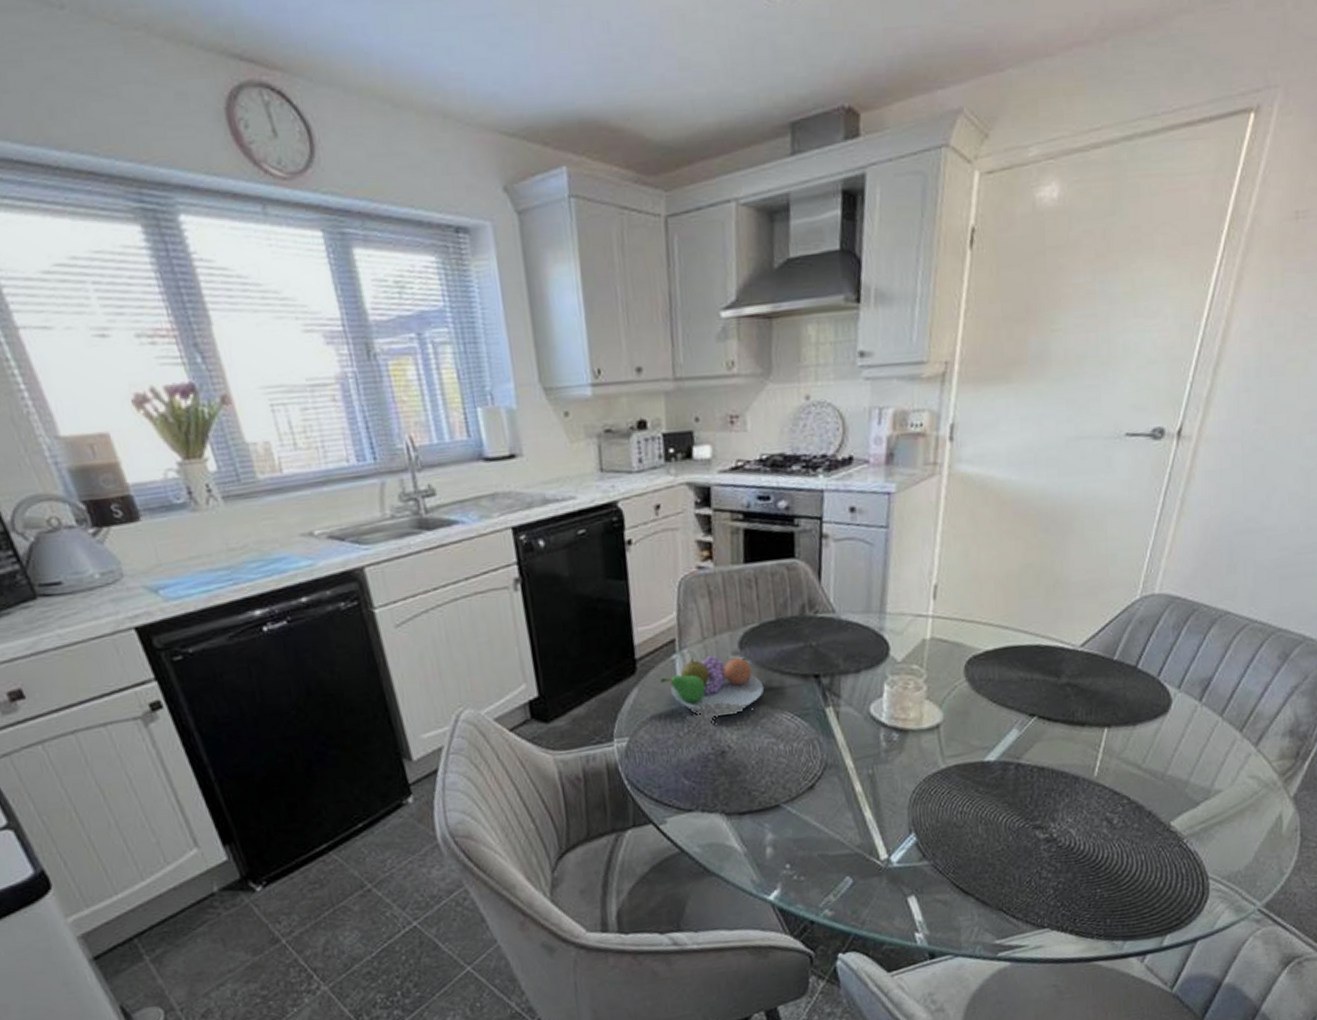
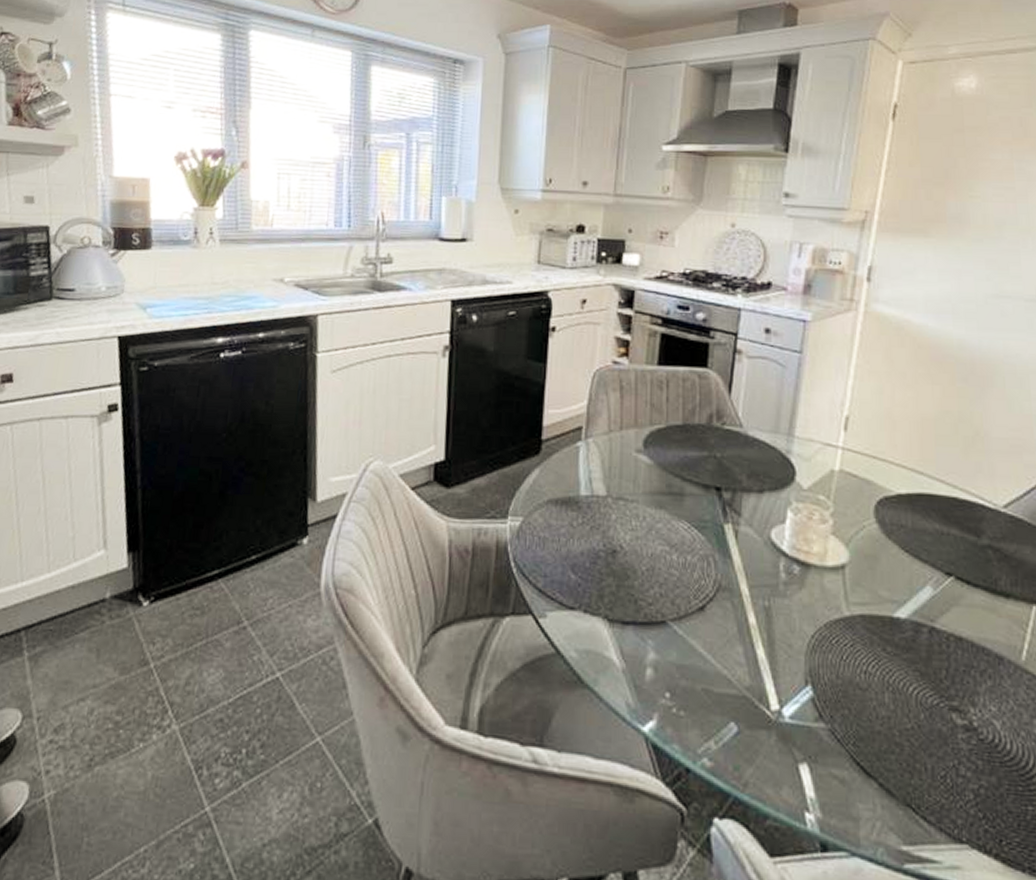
fruit bowl: present [660,654,765,712] -> none [562,444,664,510]

